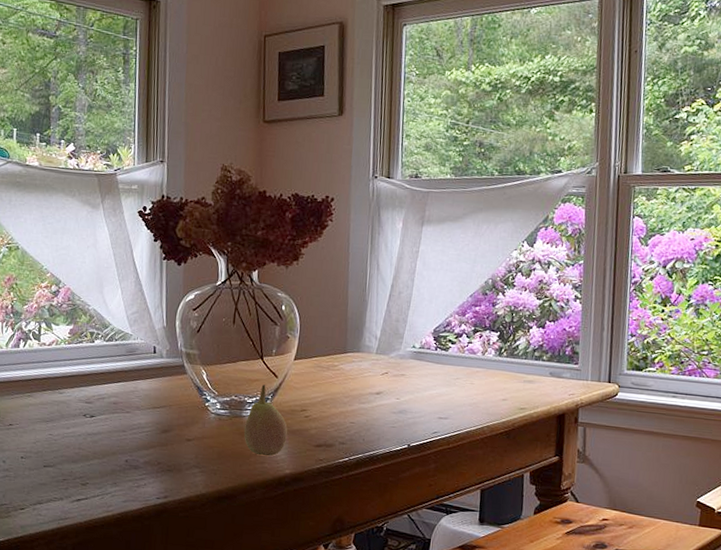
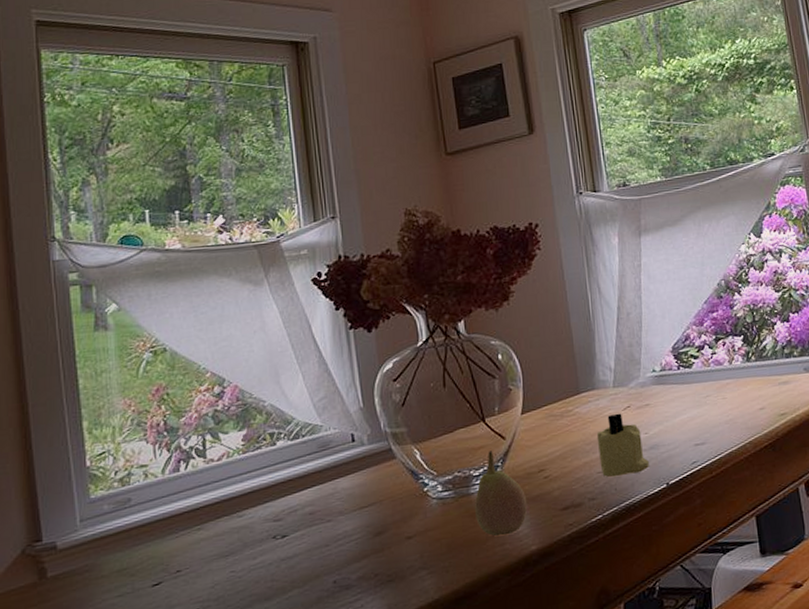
candle: none [353,376,397,431] -> present [596,413,650,477]

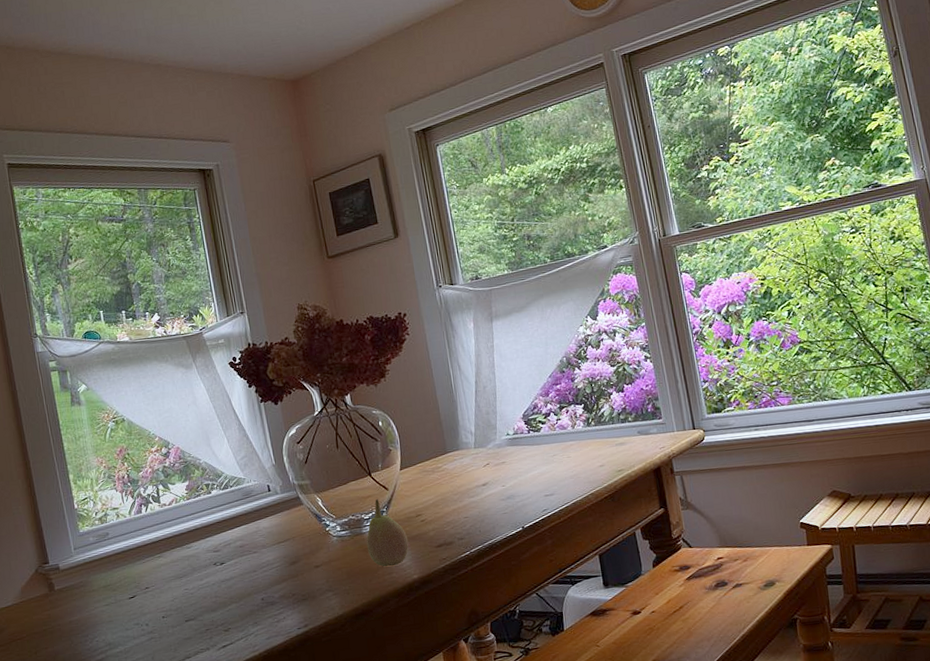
candle: present [596,413,650,477] -> none [462,469,508,521]

